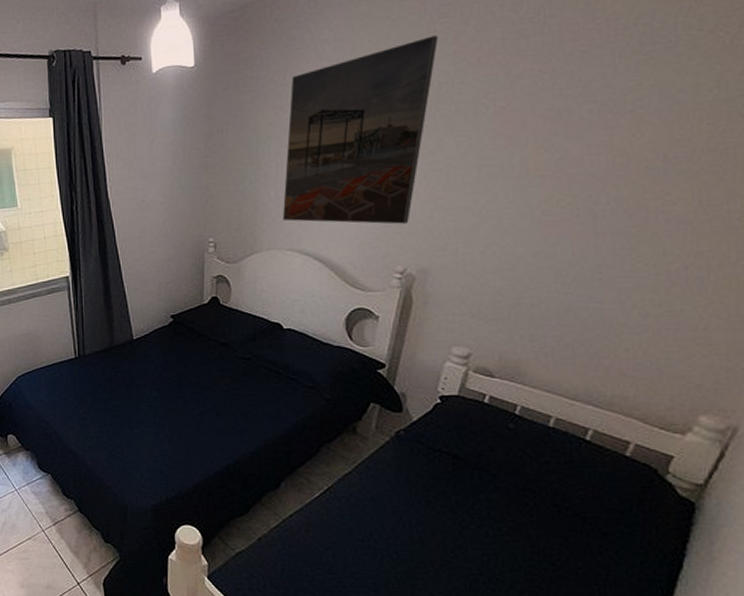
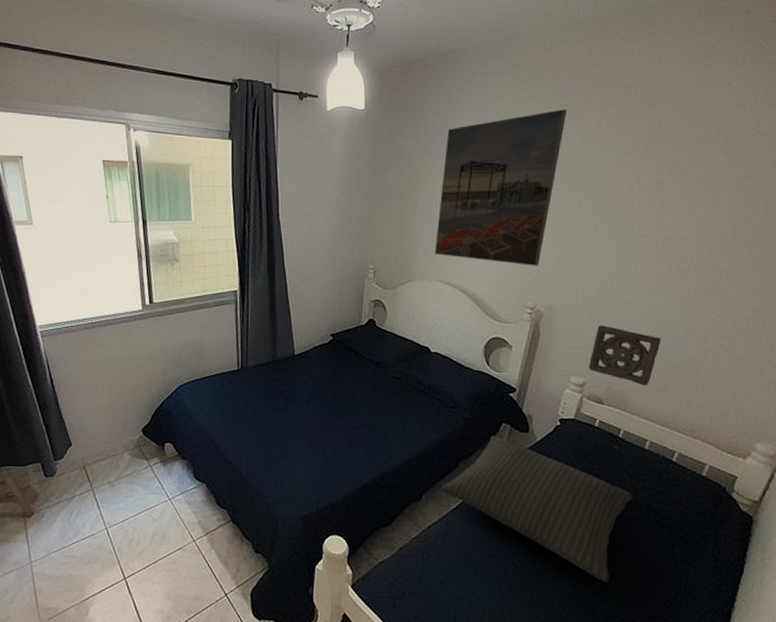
pillow: none [301,416,535,576] -> present [440,435,634,582]
wall ornament: none [473,286,568,353] -> present [588,325,661,385]

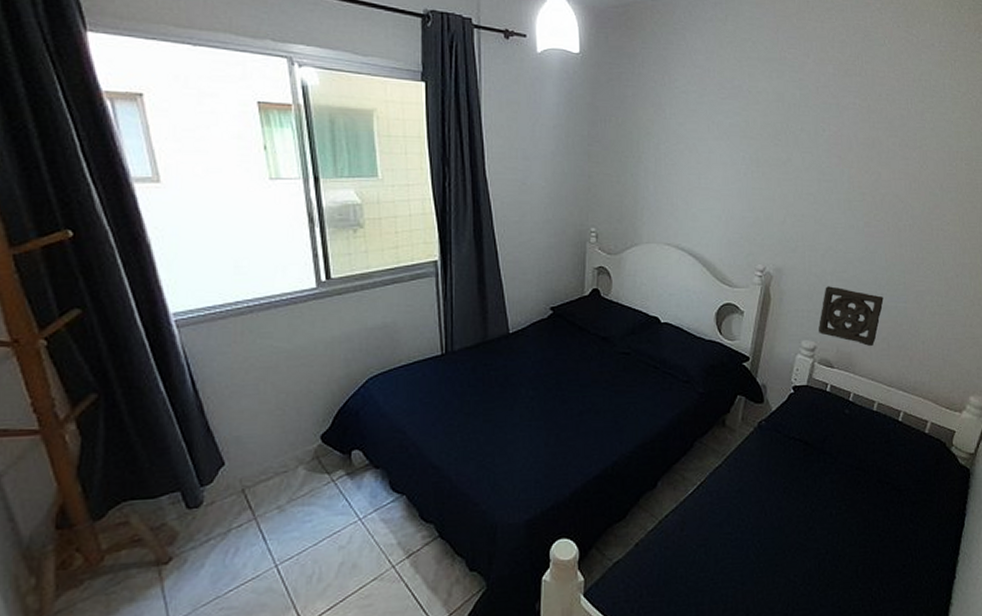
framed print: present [434,109,568,266] -> none [660,62,788,226]
pillow: present [440,435,634,582] -> none [676,408,865,553]

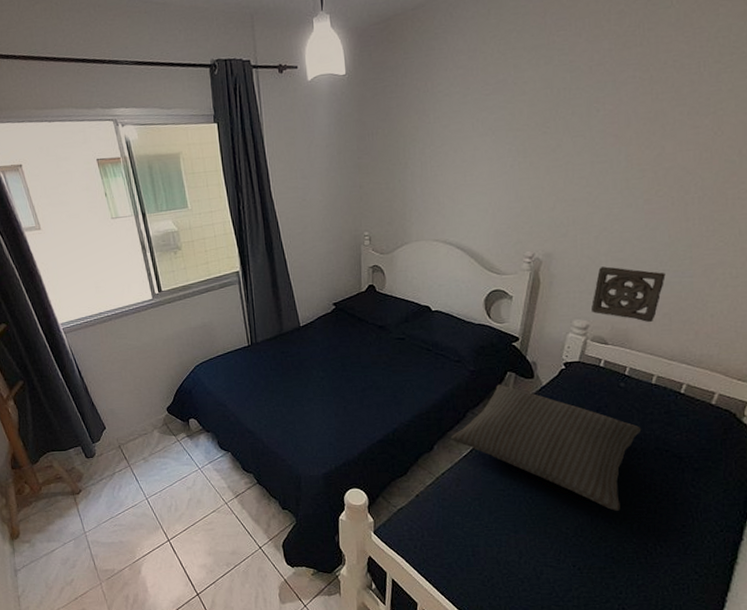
pillow: none [676,408,865,553] -> present [450,384,642,511]

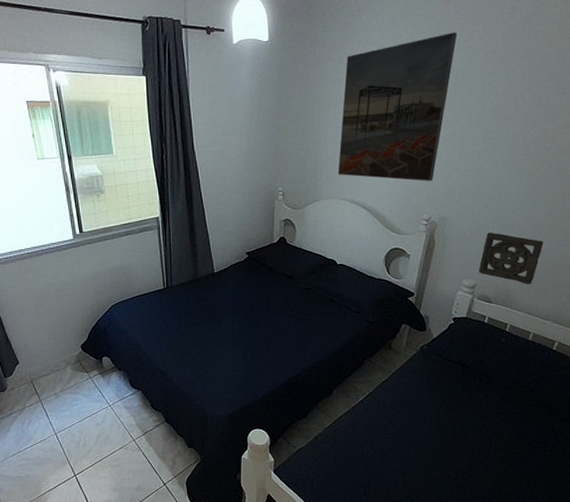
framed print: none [428,46,557,215] -> present [337,32,458,181]
pillow: present [450,384,642,511] -> none [349,335,519,456]

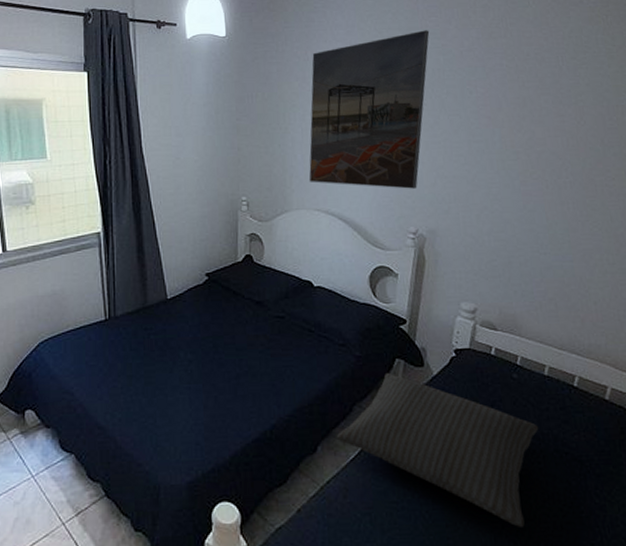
pillow: none [349,335,519,456] -> present [336,372,539,527]
wall ornament: present [478,232,543,284] -> none [477,247,547,307]

